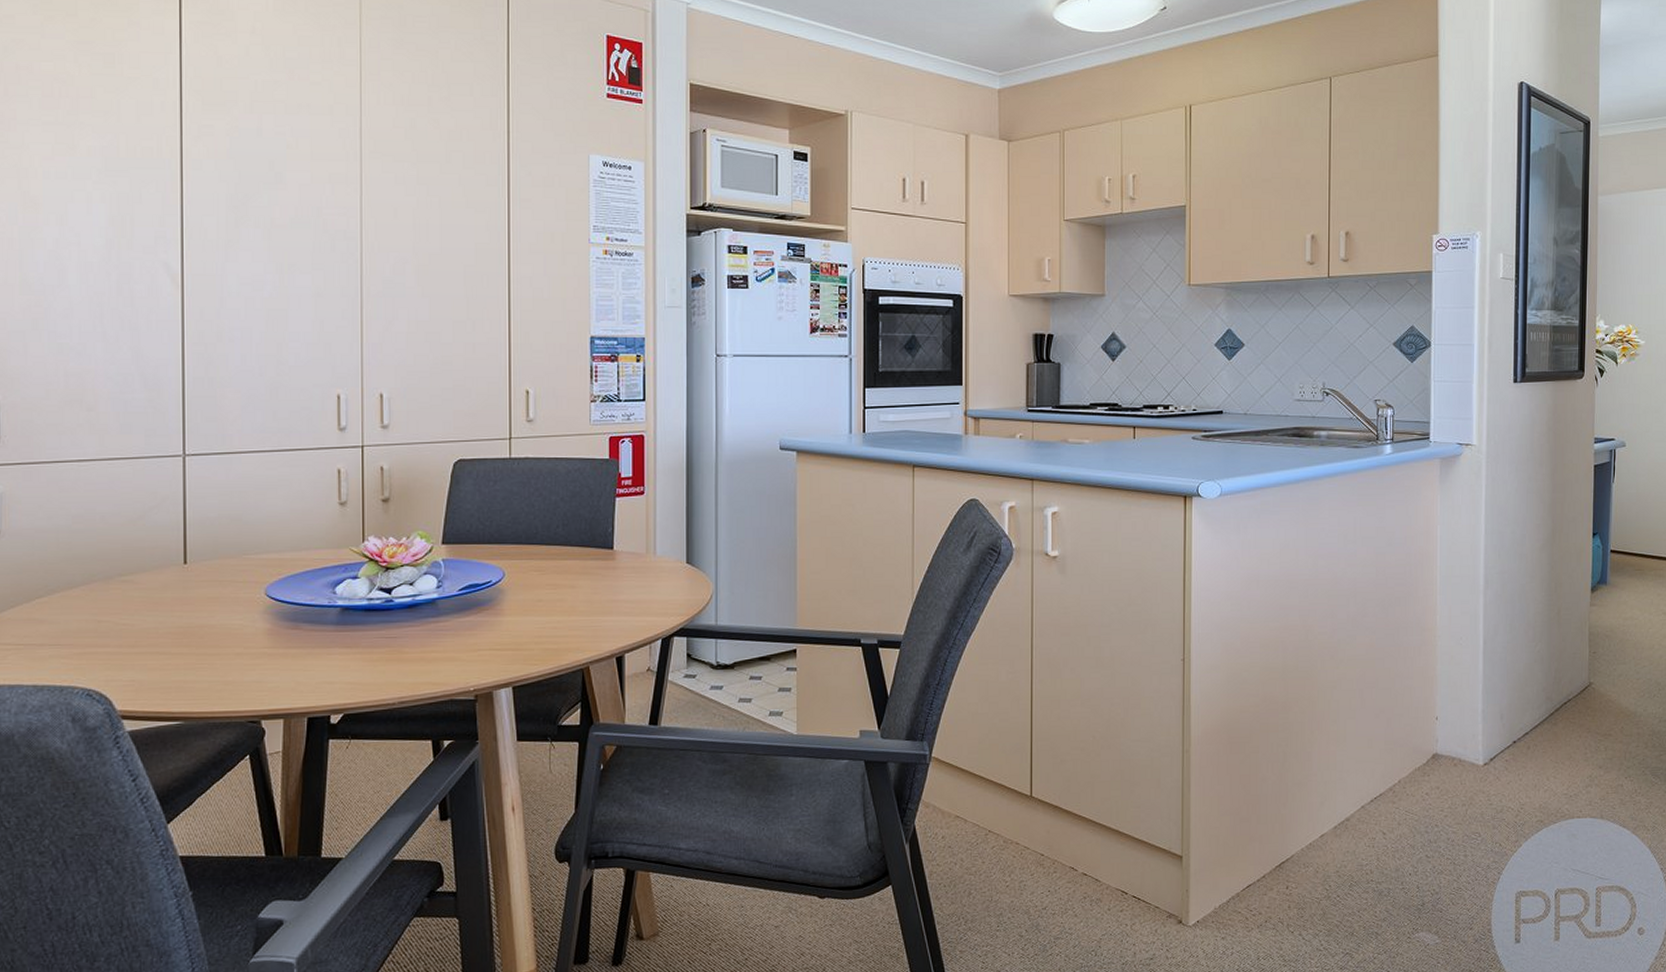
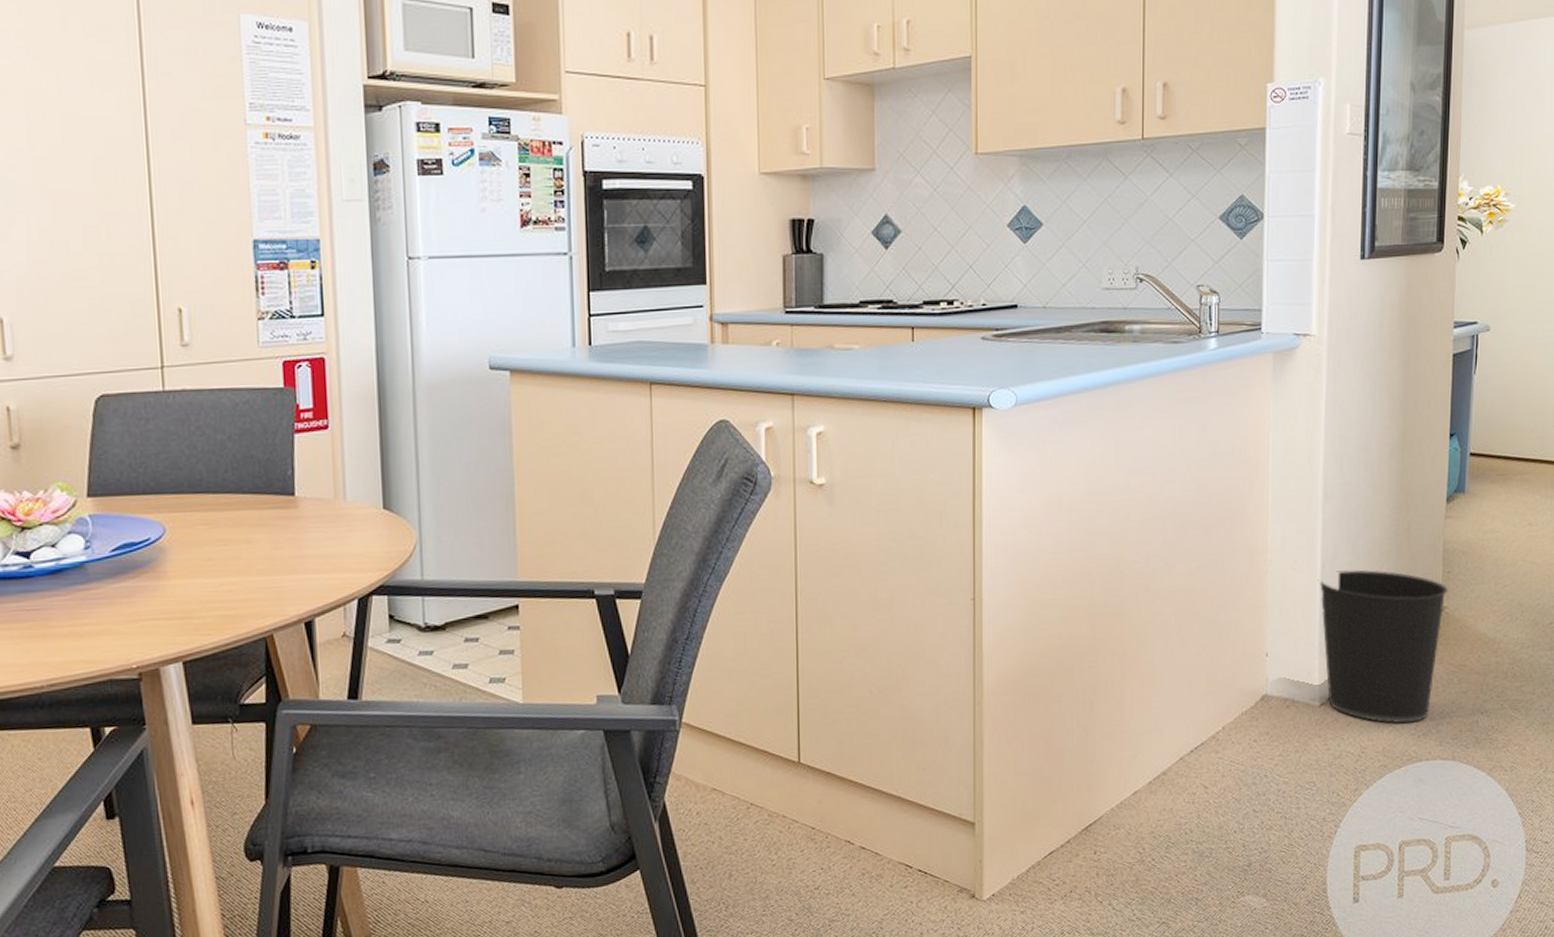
wastebasket: none [1480,647,1594,784] -> present [1317,569,1448,724]

